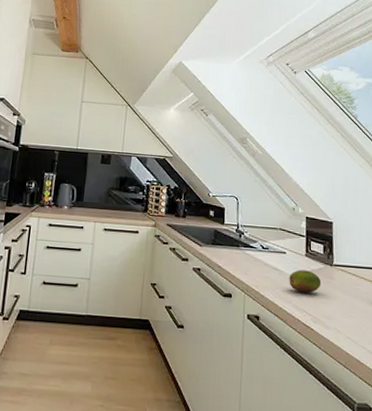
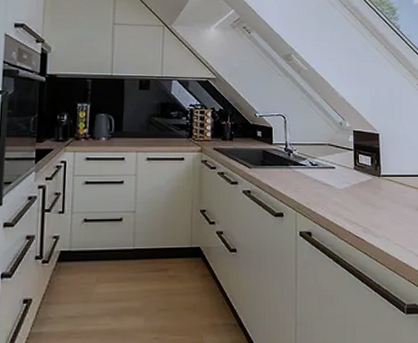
fruit: present [289,270,322,293] -> none [339,183,370,205]

